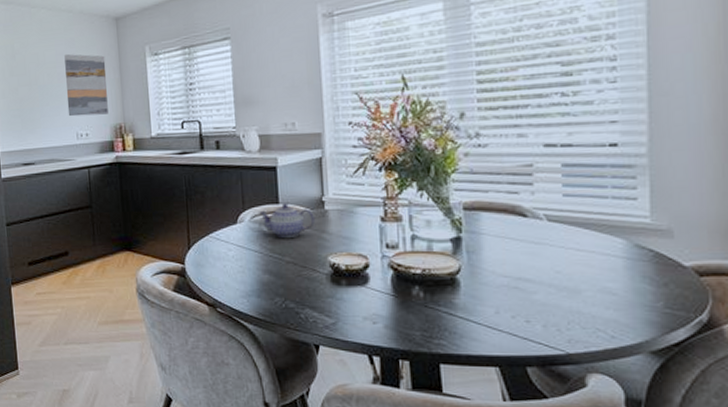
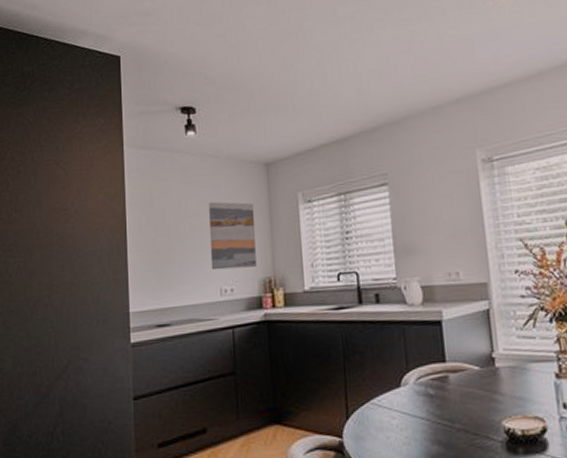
teapot: present [259,203,315,238] -> none [424,361,485,401]

